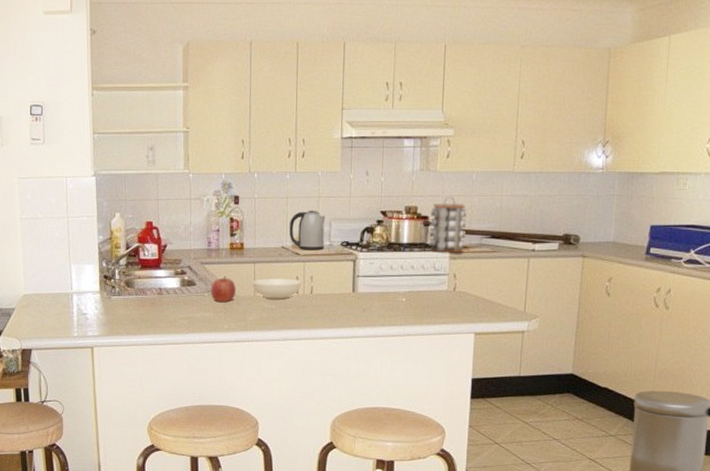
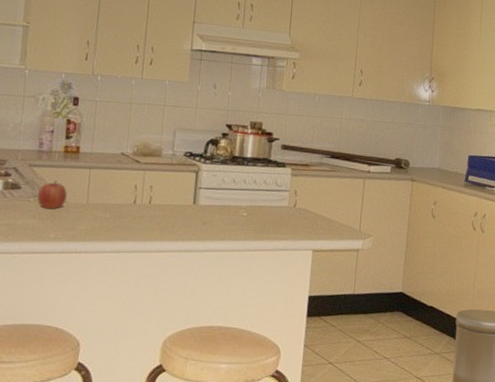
bowl: present [251,278,302,301] -> none [85,185,140,210]
kettle: present [289,210,326,251] -> none [130,117,170,160]
spice rack: present [429,196,467,254] -> none [272,115,309,171]

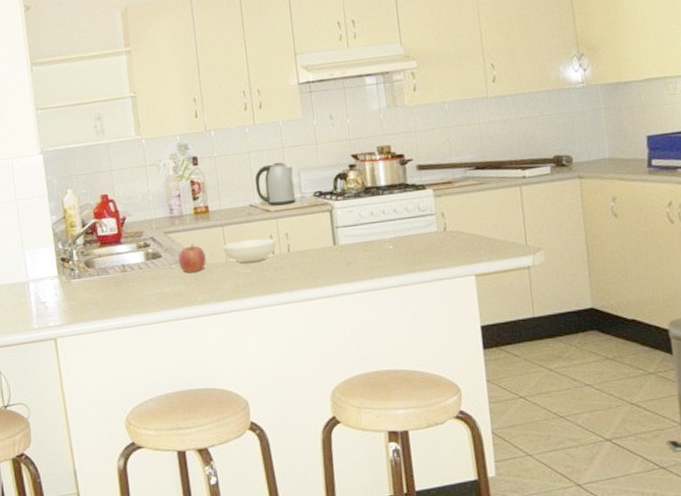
bowl: none [85,185,140,210] -> present [222,238,277,265]
kettle: none [130,117,170,160] -> present [254,162,296,206]

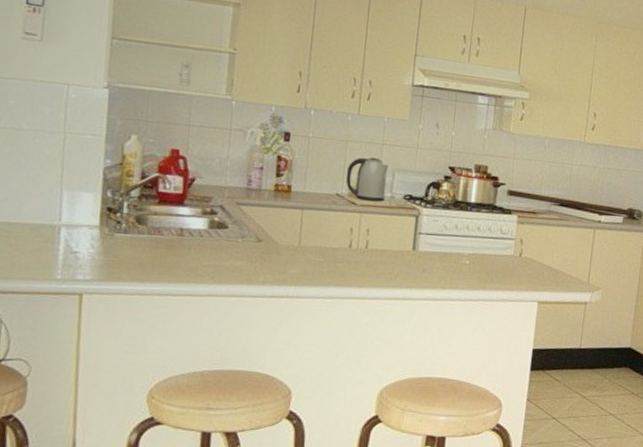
fruit: present [177,243,206,274] -> none [245,220,278,252]
bowl: present [222,238,277,265] -> none [297,227,356,254]

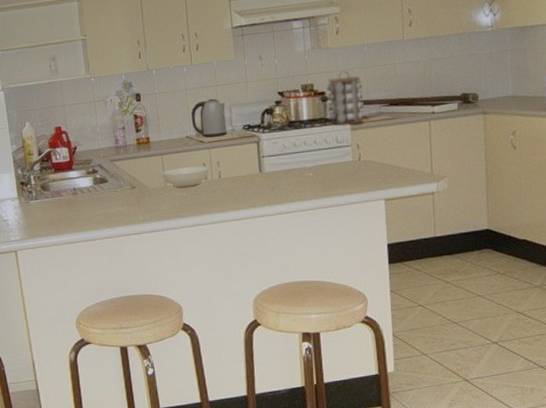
bowl: none [297,227,356,254] -> present [161,166,209,189]
spice rack: none [497,159,537,219] -> present [326,70,365,127]

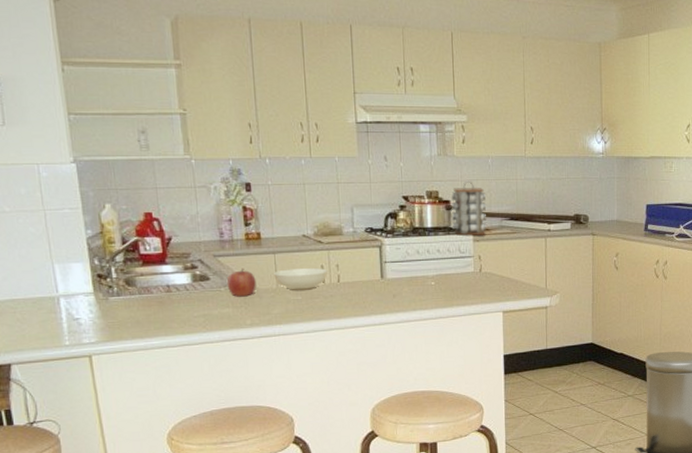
fruit: none [121,170,147,196] -> present [226,268,256,297]
kettle: present [191,98,228,138] -> none [308,196,348,238]

